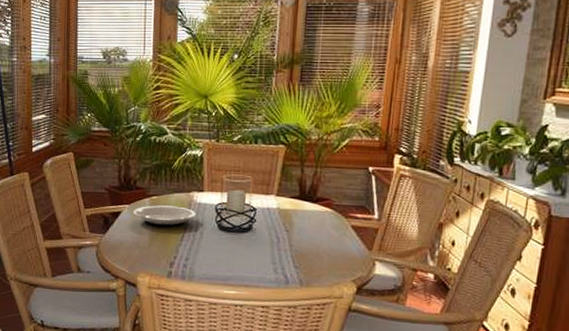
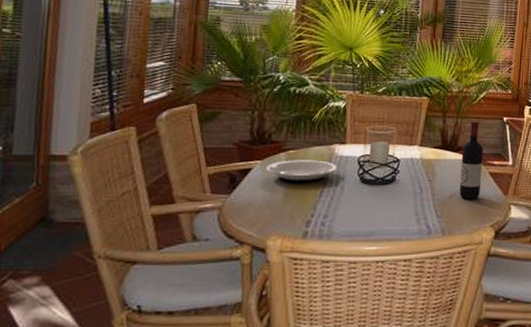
wine bottle: none [318,171,345,253] -> present [459,121,483,200]

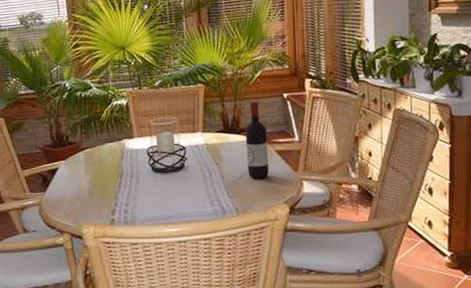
plate: present [265,160,337,183] -> none [69,155,130,178]

